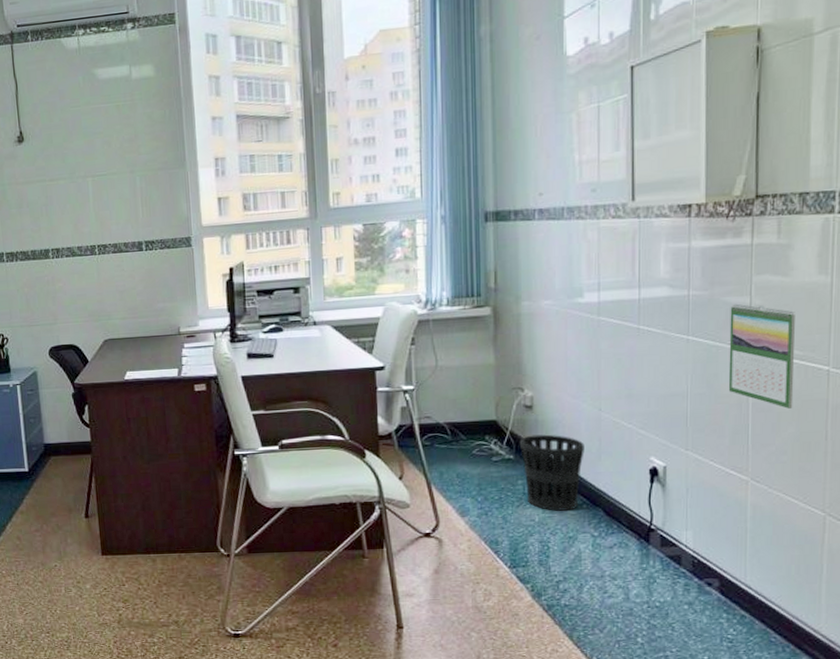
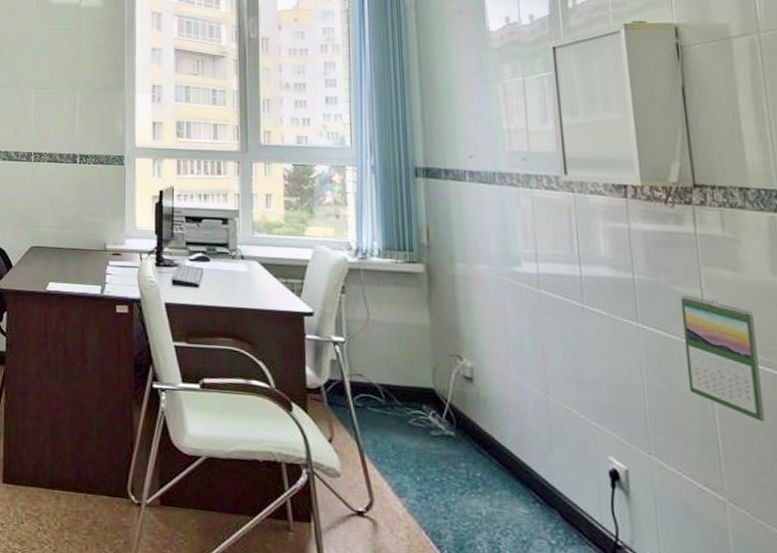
wastebasket: present [519,434,584,511] -> none [460,411,534,508]

